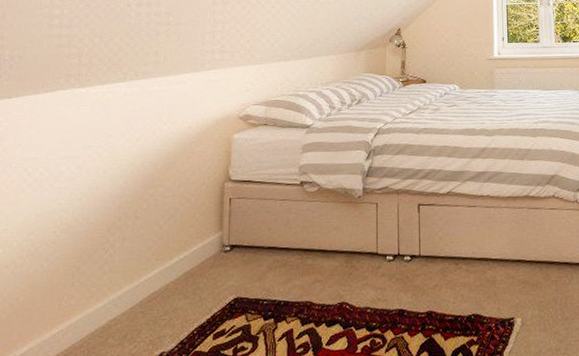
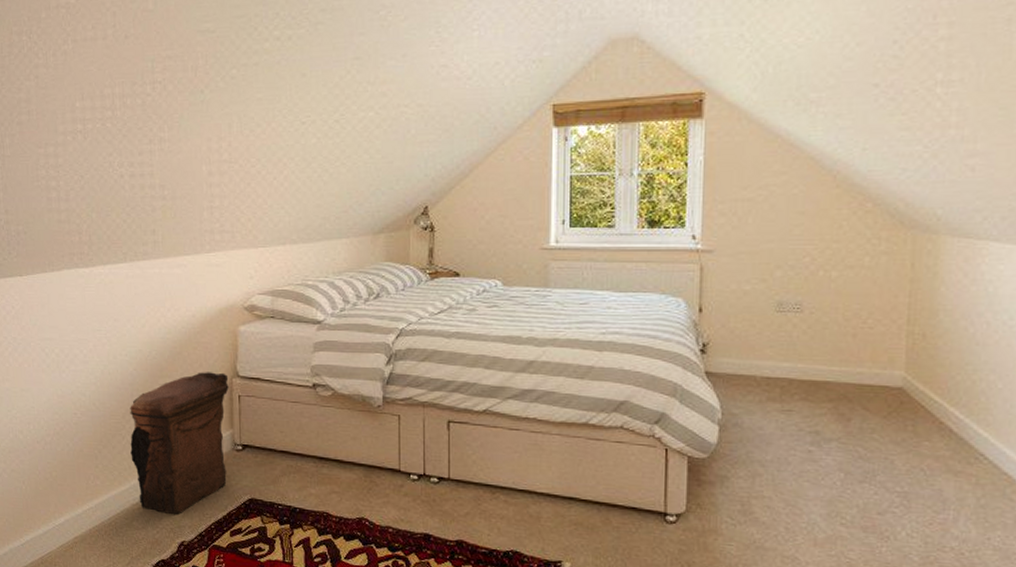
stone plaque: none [112,178,221,326] -> present [130,372,229,515]

